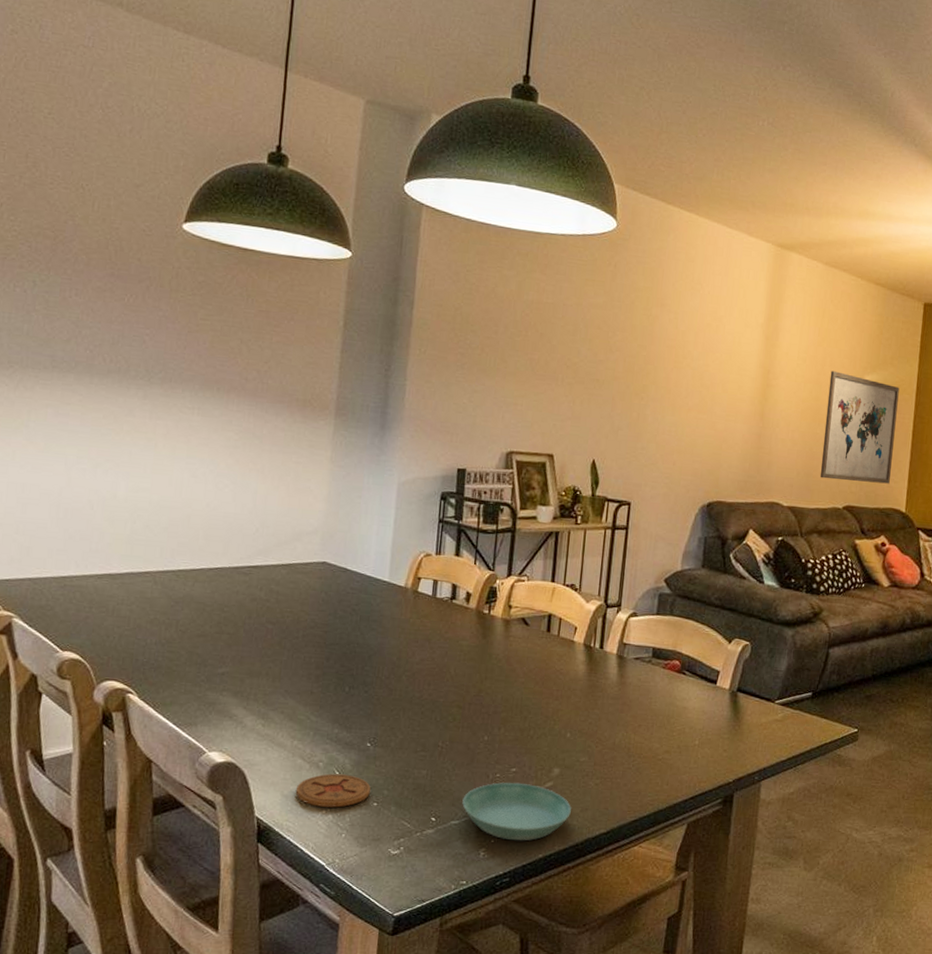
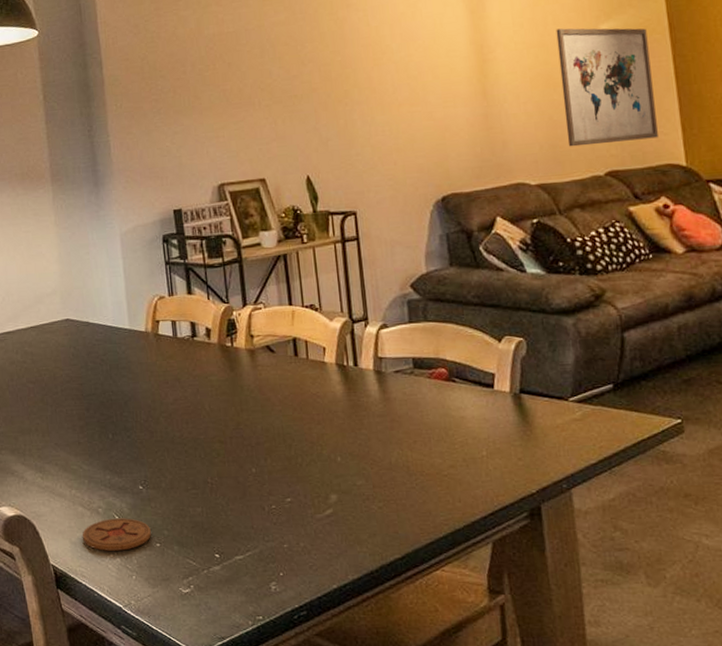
saucer: present [462,782,571,841] -> none [242,512,358,573]

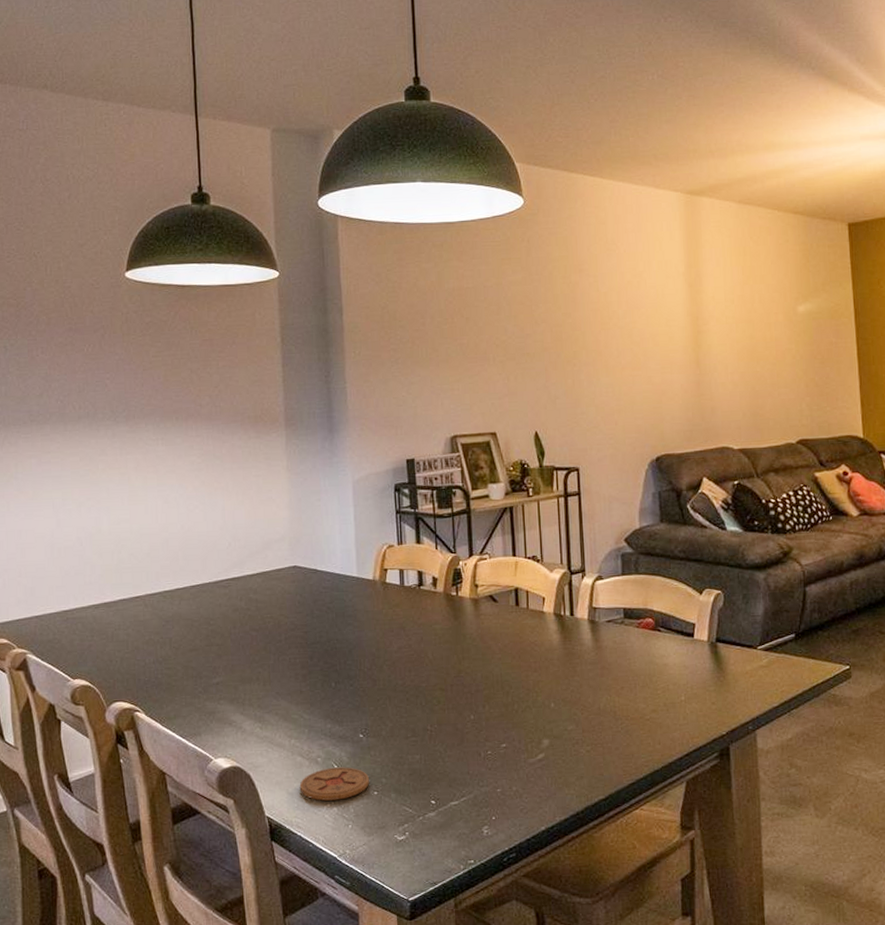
wall art: present [556,28,658,147] -> none [761,307,842,416]

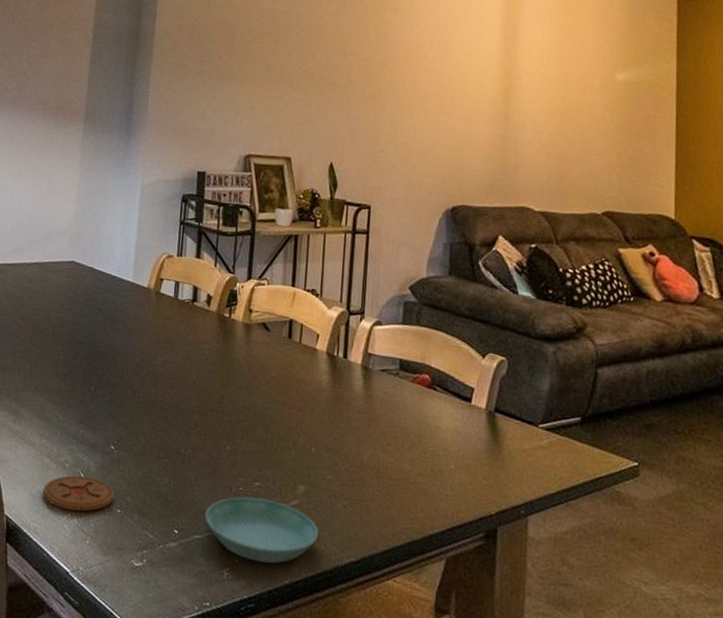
saucer: none [458,757,567,816] -> present [205,496,318,564]

